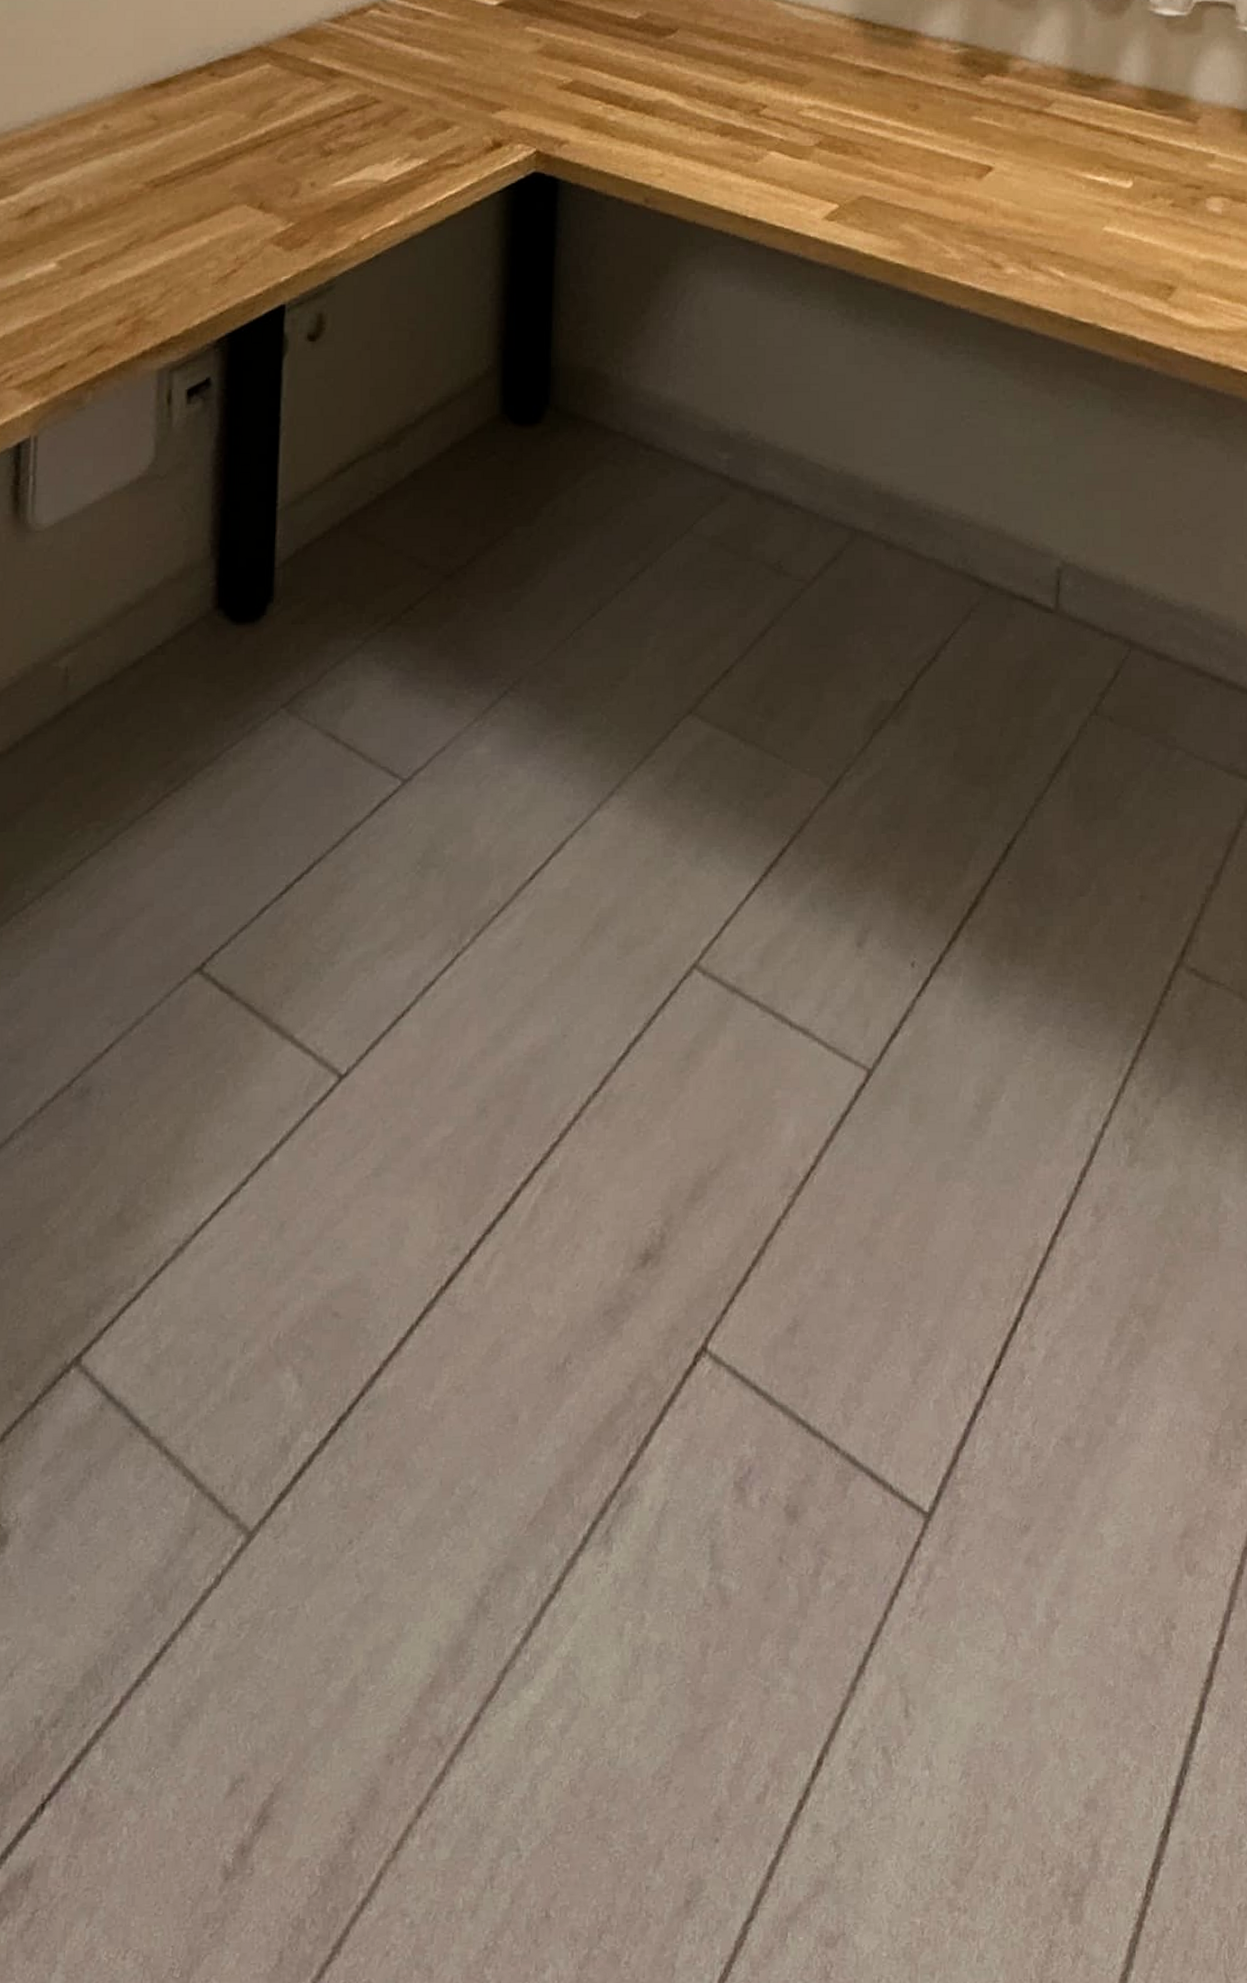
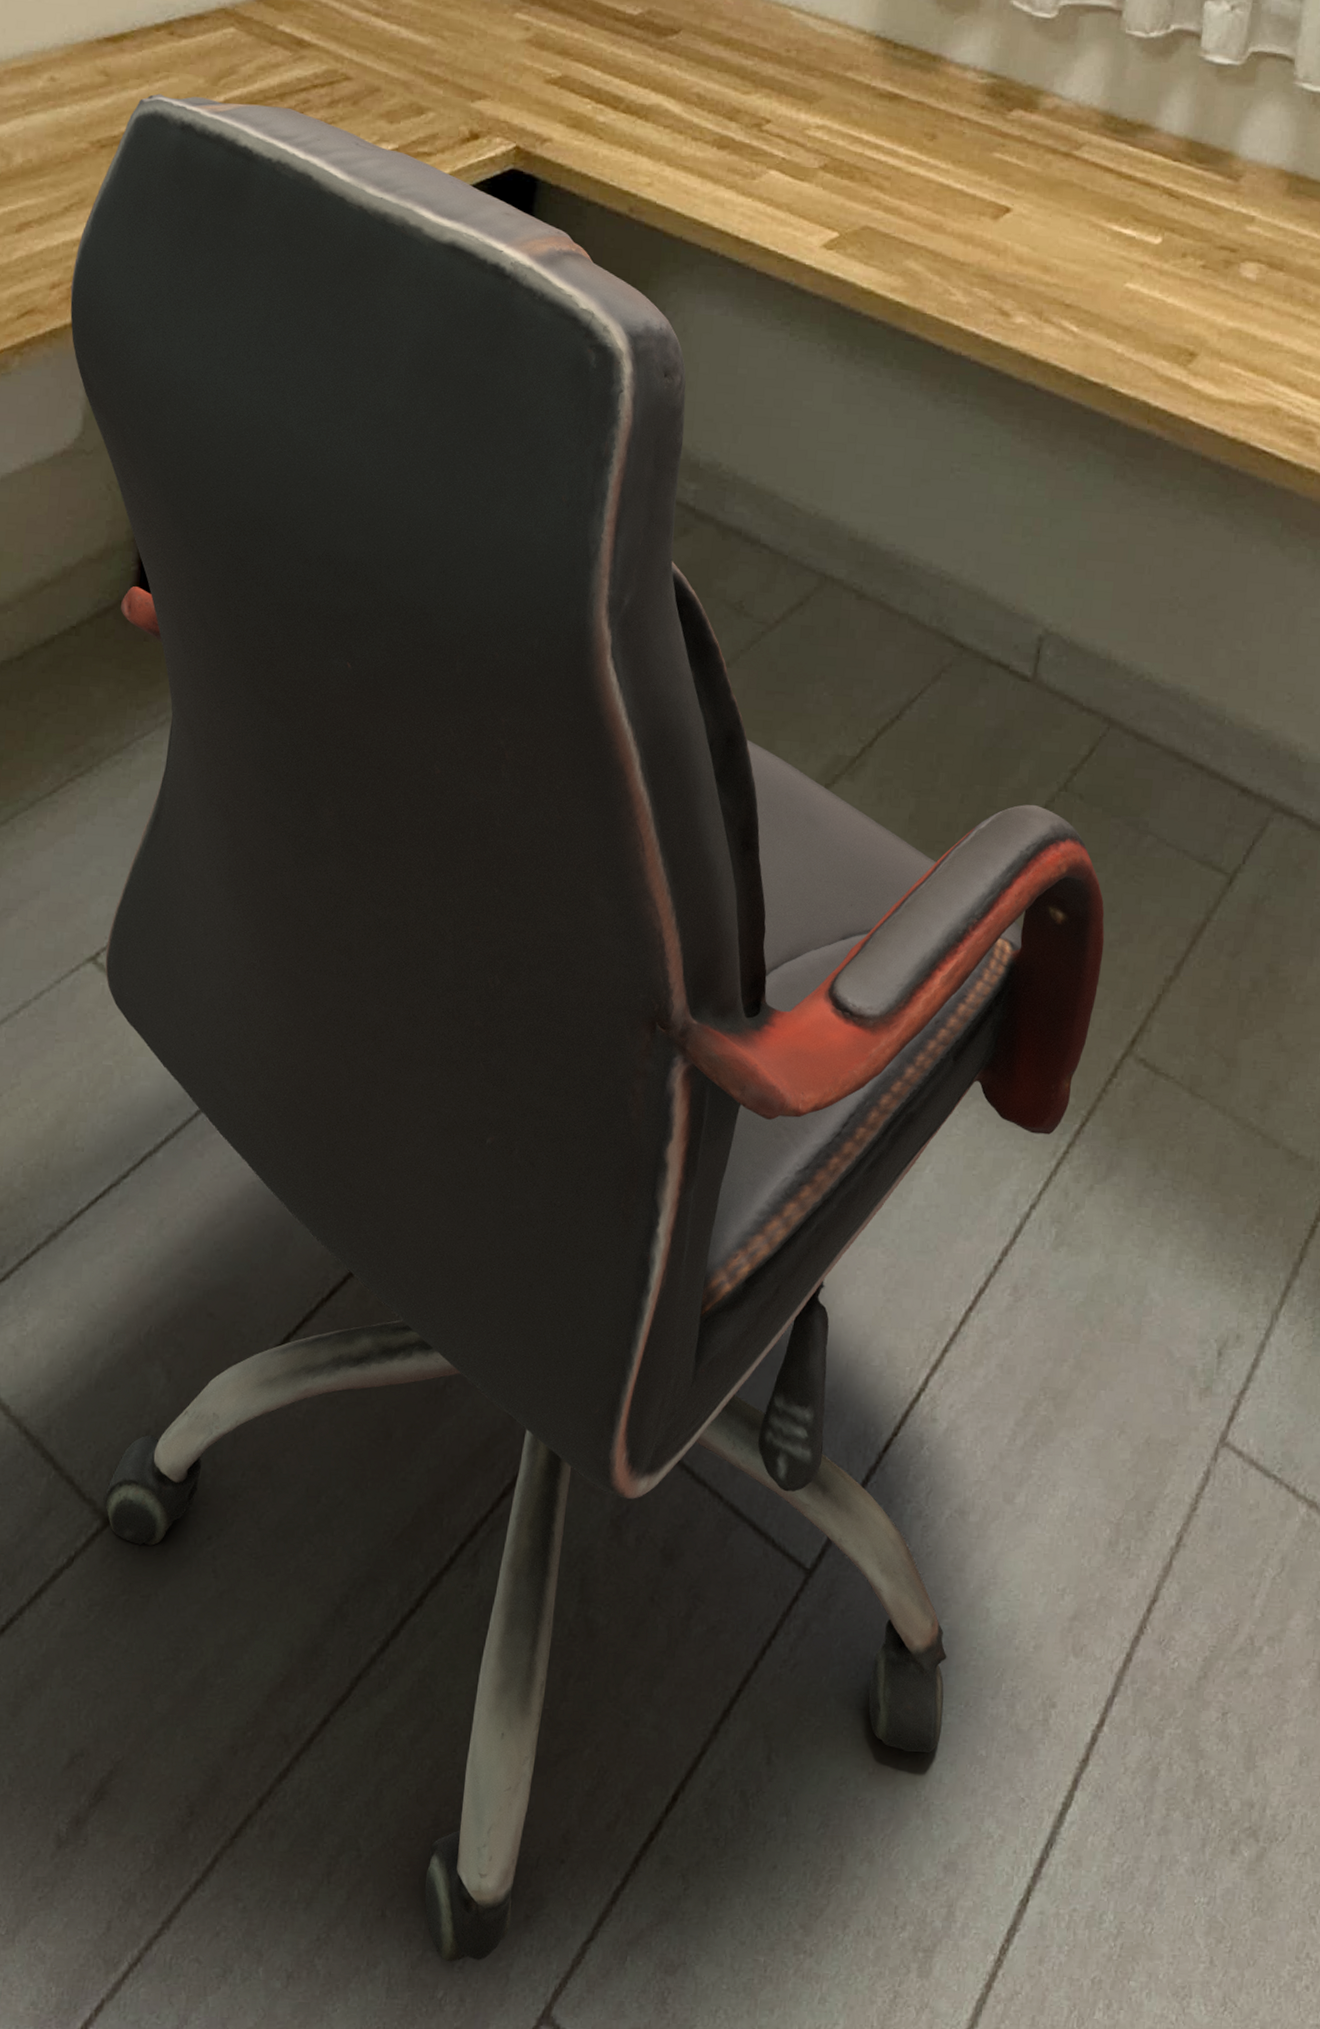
office chair: none [135,131,1147,1958] -> present [70,94,1105,1962]

